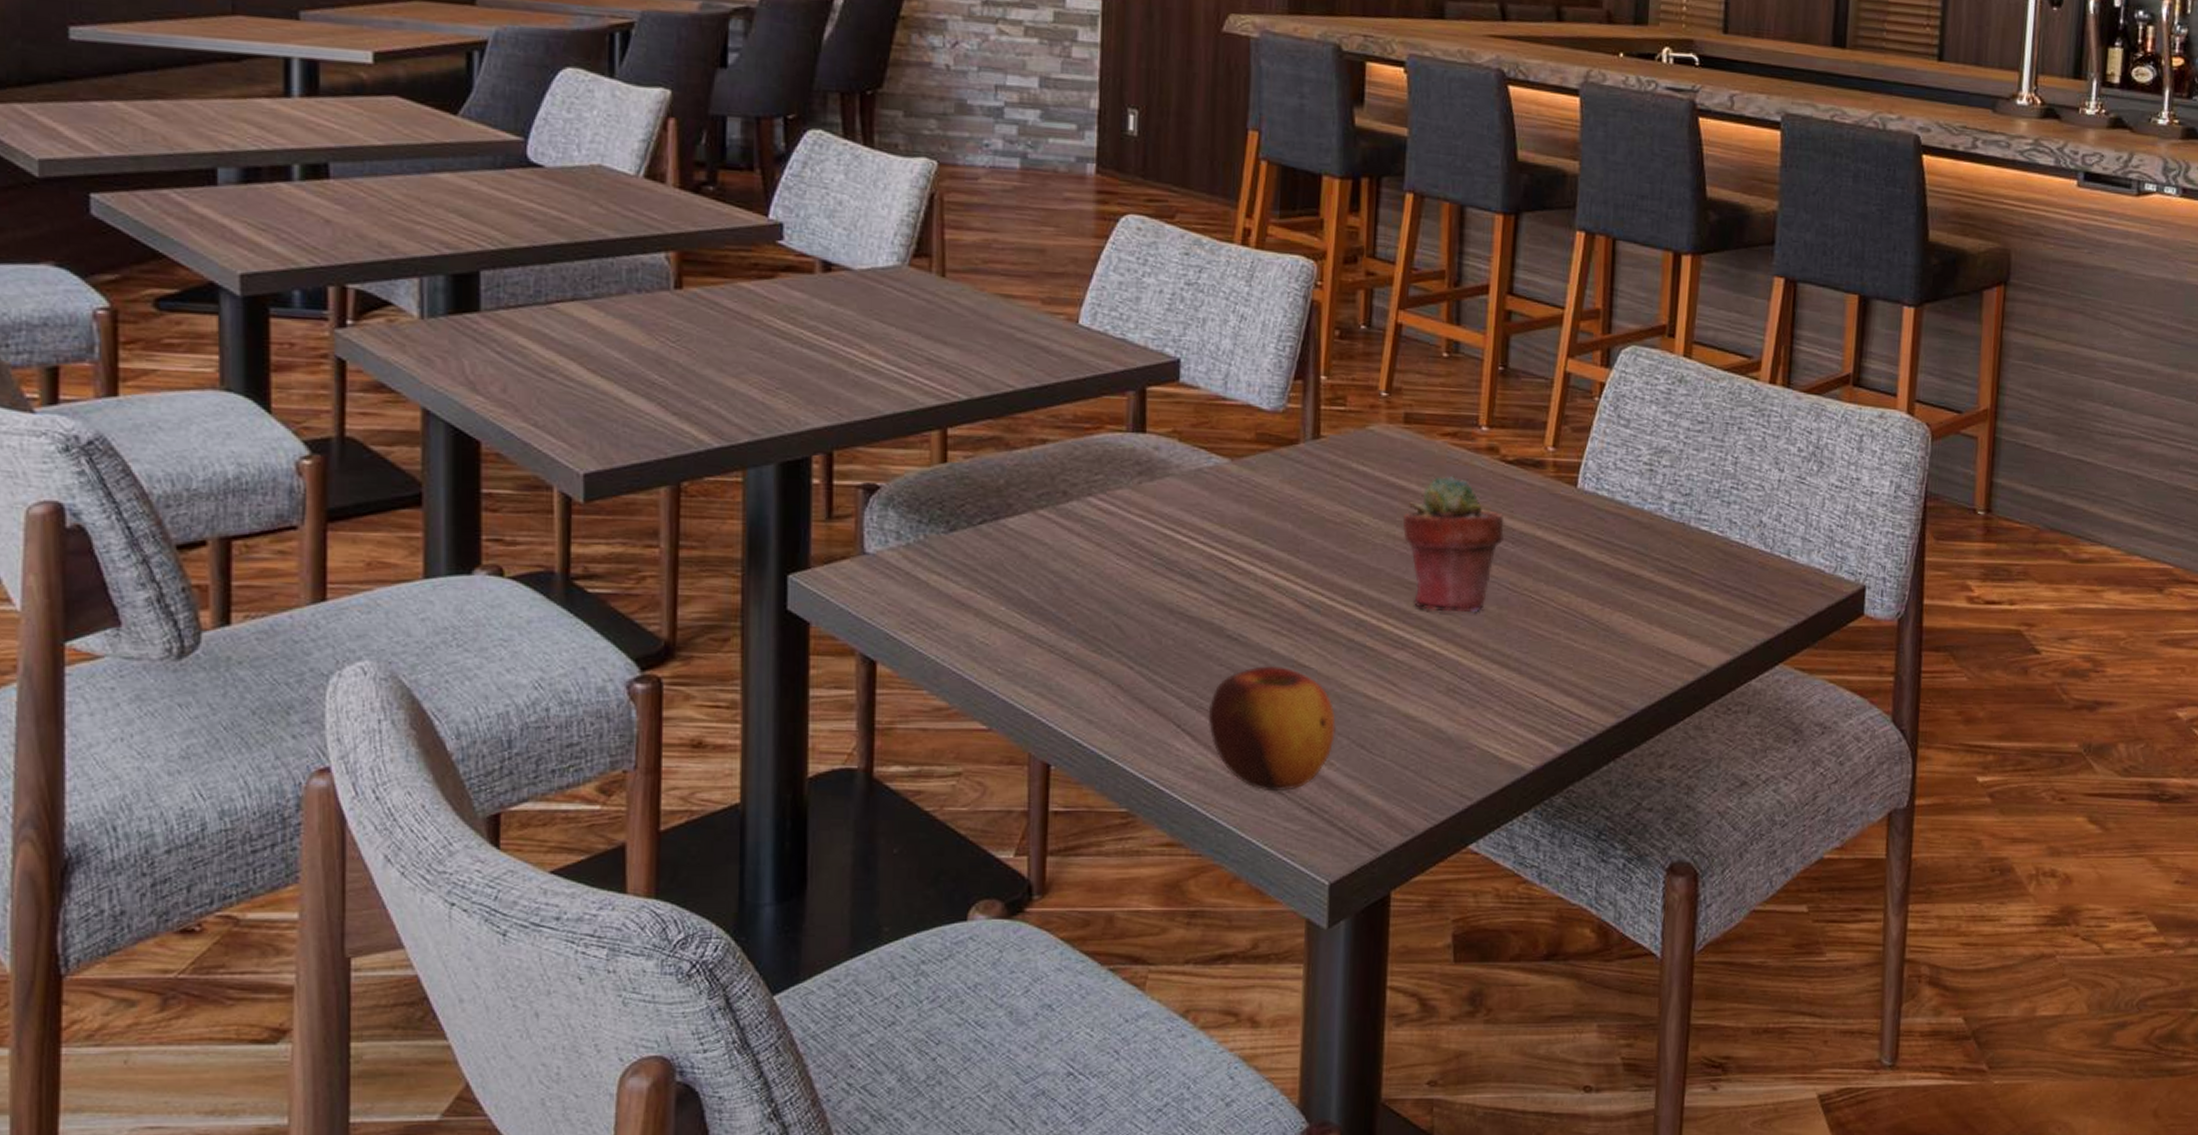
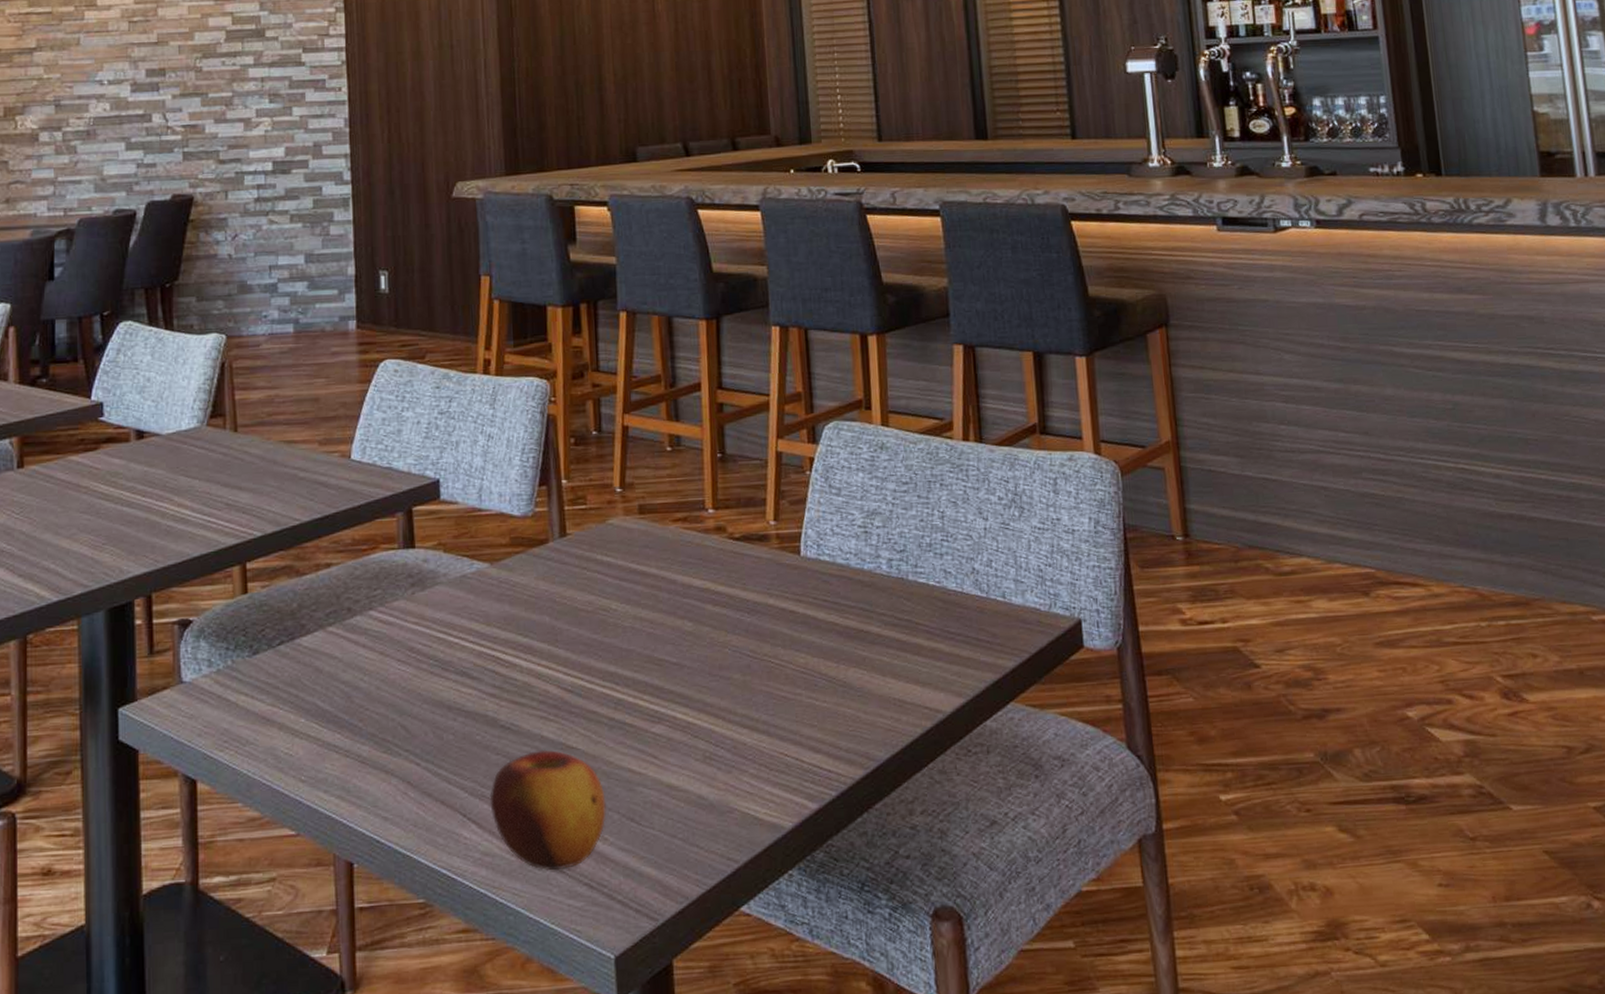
potted succulent: present [1402,475,1504,613] -> none [646,556,739,684]

